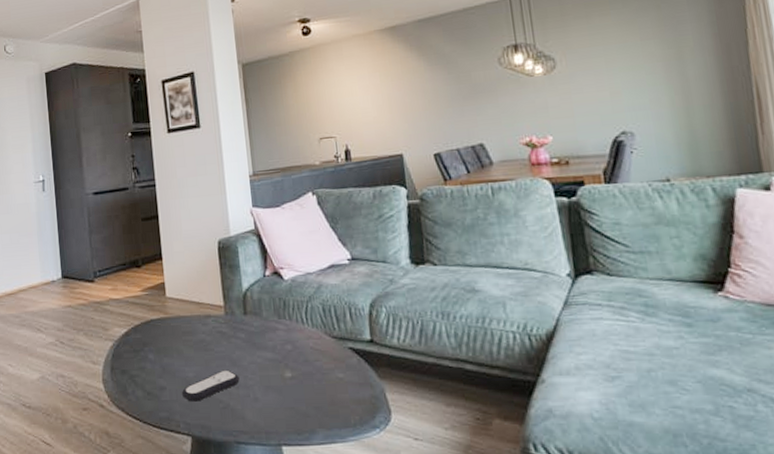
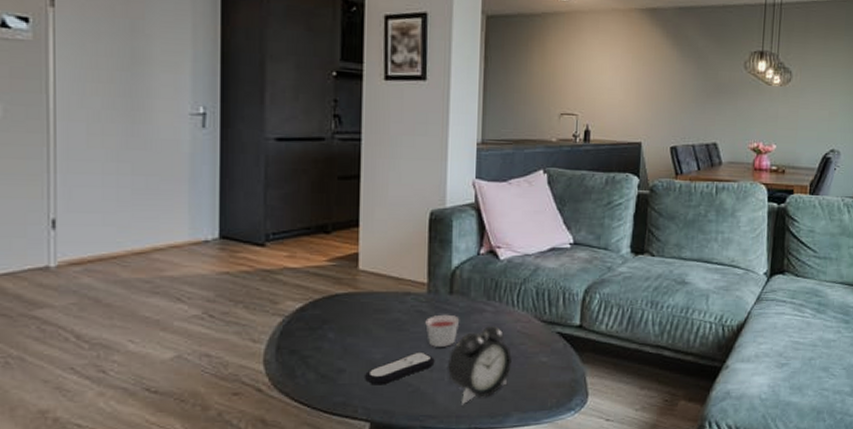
candle: none [226,333,257,365] -> present [425,314,460,347]
alarm clock: none [251,342,310,421] -> present [447,325,512,405]

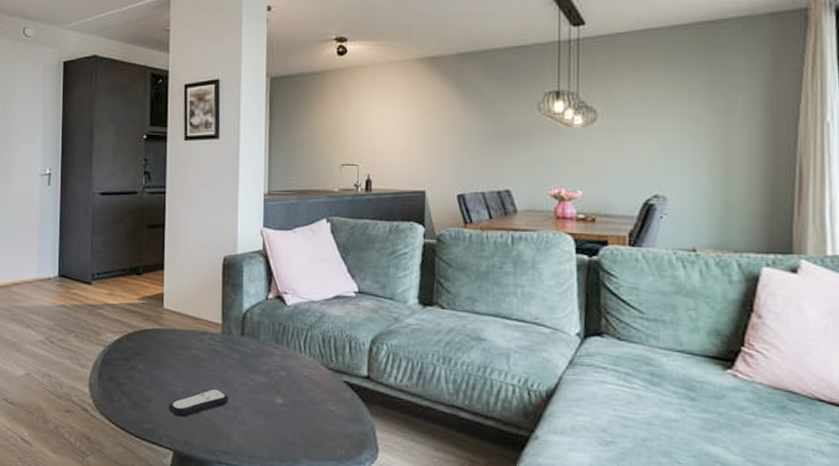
candle: present [425,314,460,347] -> none [220,354,251,386]
alarm clock: present [447,325,512,405] -> none [239,369,300,446]

